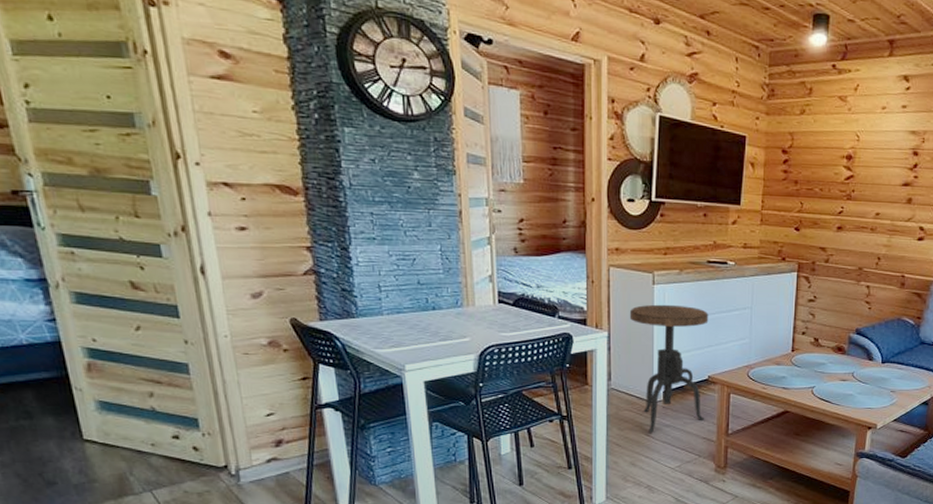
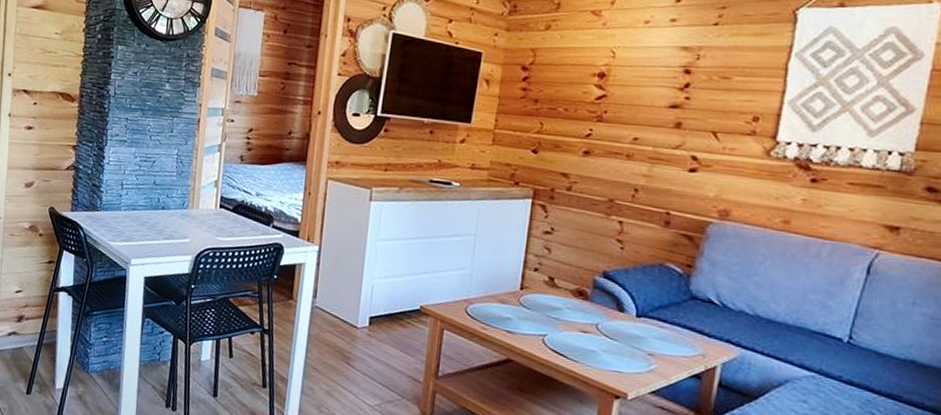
side table: present [629,304,709,433] -> none [342,221,427,362]

